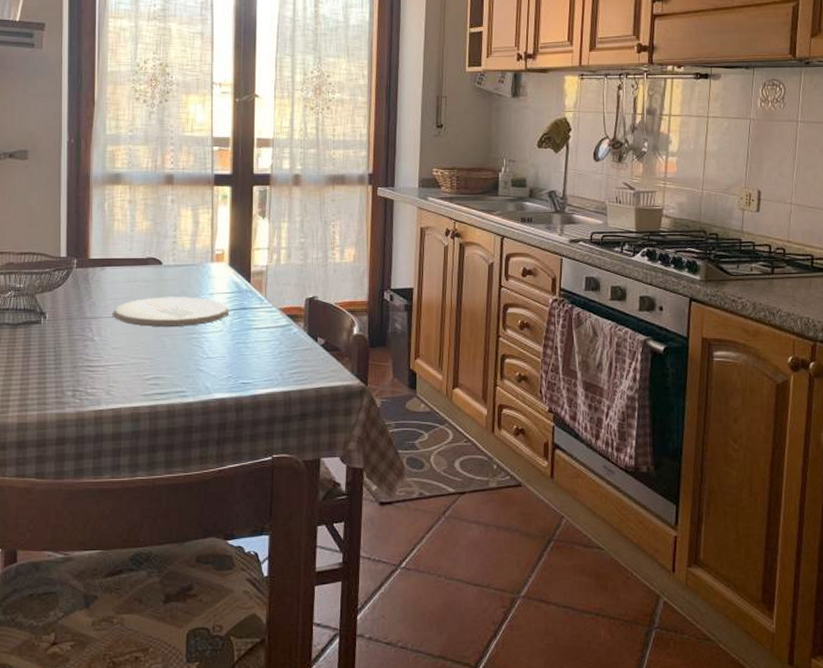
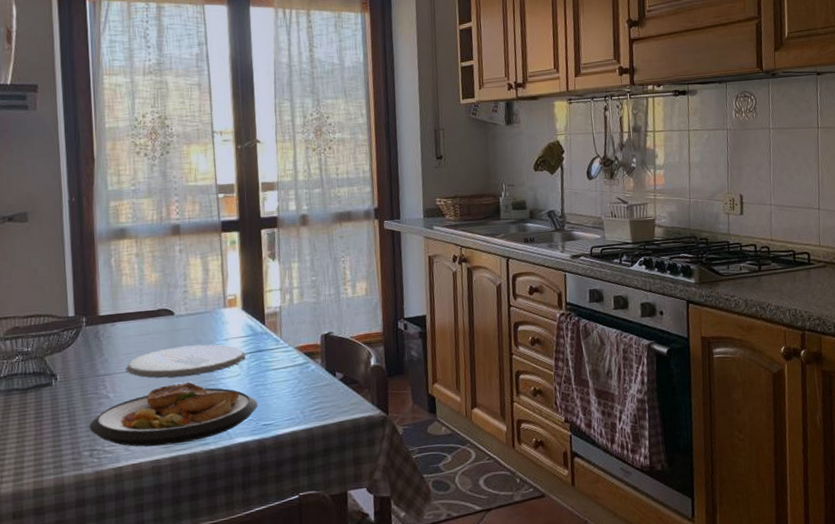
plate: none [73,332,238,394] -> present [89,381,258,447]

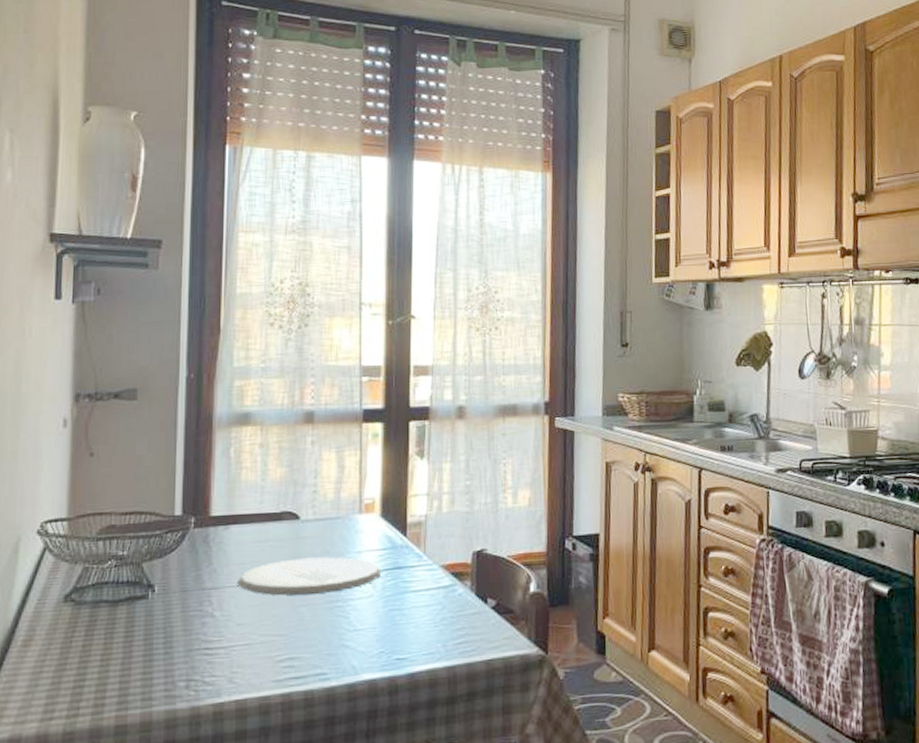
plate: present [89,381,258,447] -> none [187,601,392,680]

